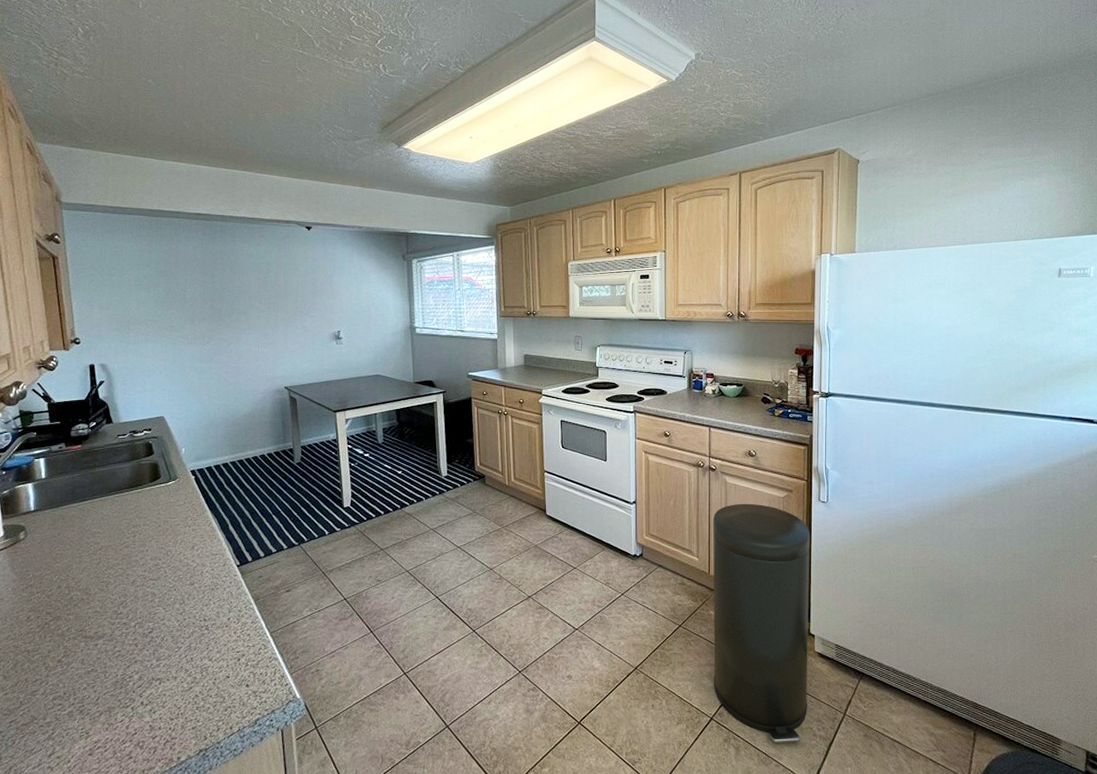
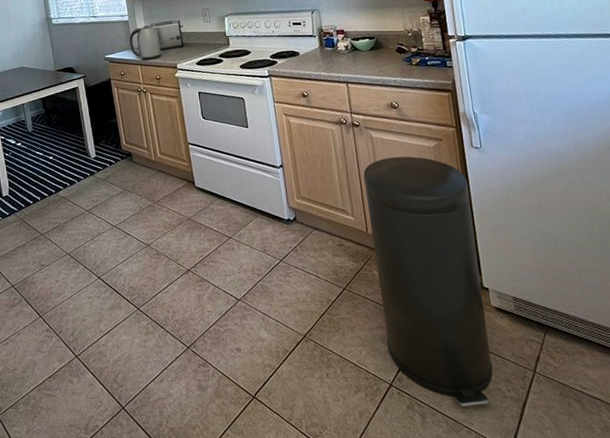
kettle: none [496,347,528,383] -> present [129,25,162,61]
toaster: none [519,343,554,374] -> present [150,19,184,51]

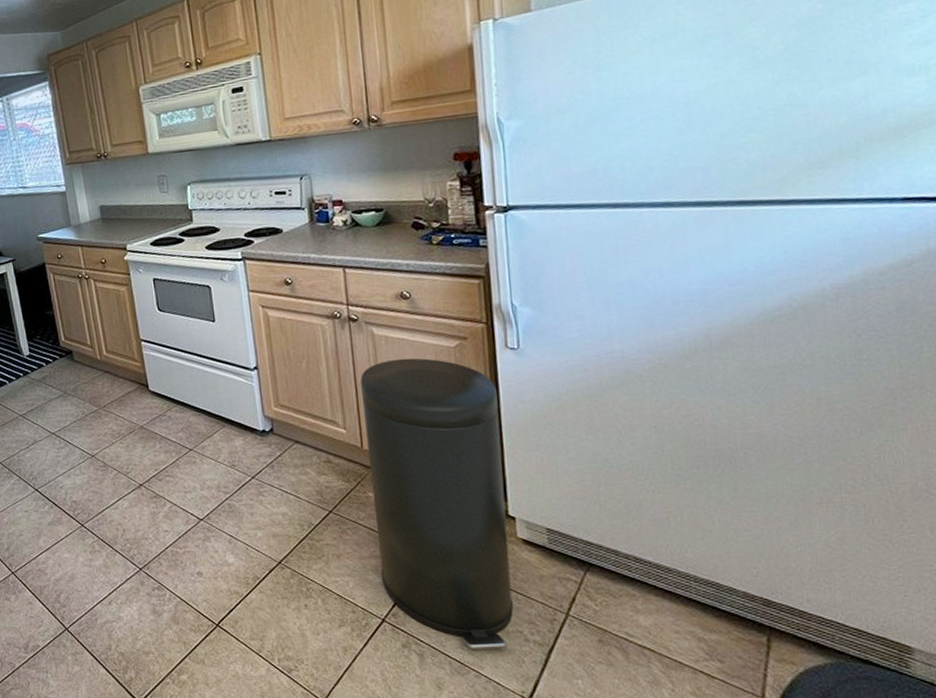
kettle: present [129,25,162,61] -> none [67,197,107,241]
toaster: present [150,19,184,51] -> none [92,189,135,228]

